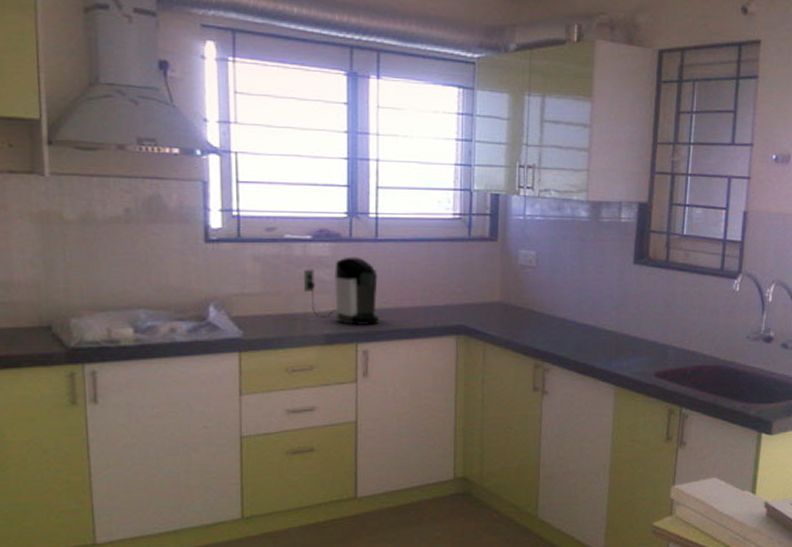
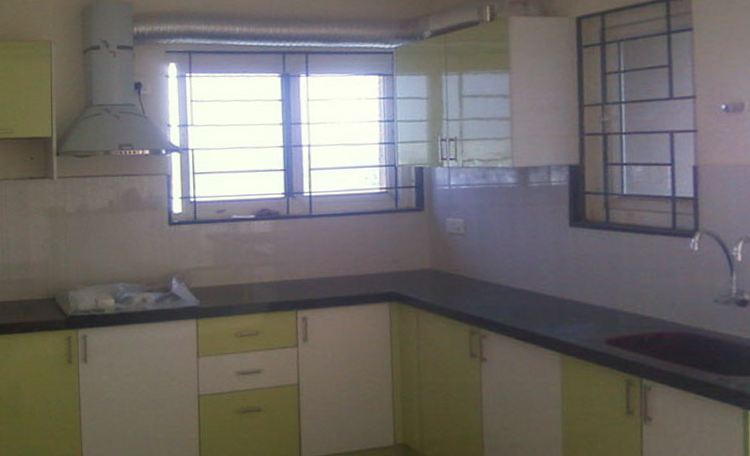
coffee maker: present [304,256,380,326] -> none [249,231,316,295]

